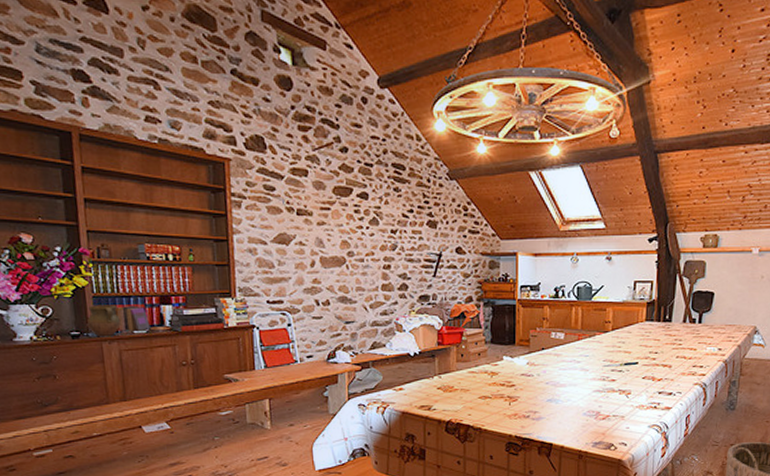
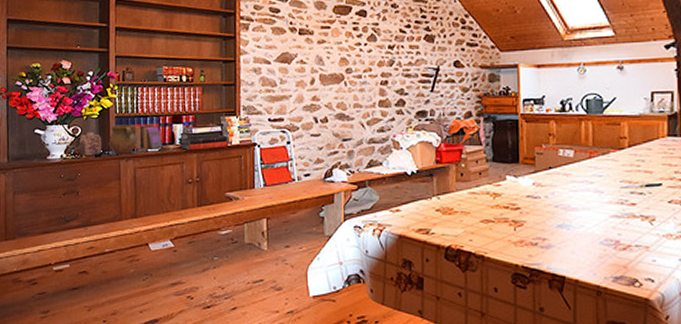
decorative jar: none [51,312,80,338] -> present [80,132,102,156]

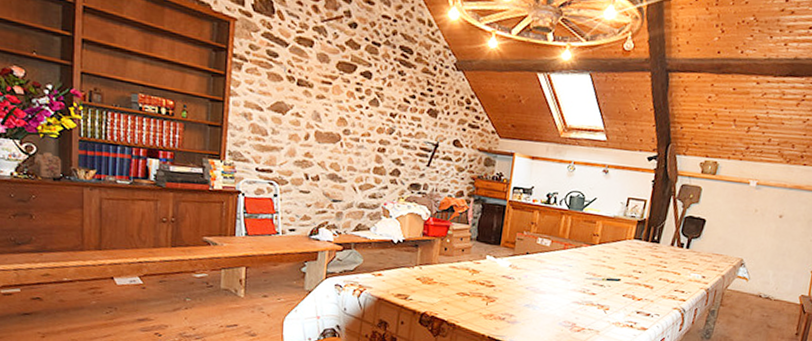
ceramic jug: present [108,124,137,155] -> none [70,148,104,184]
books: present [133,125,162,150] -> none [100,153,134,182]

